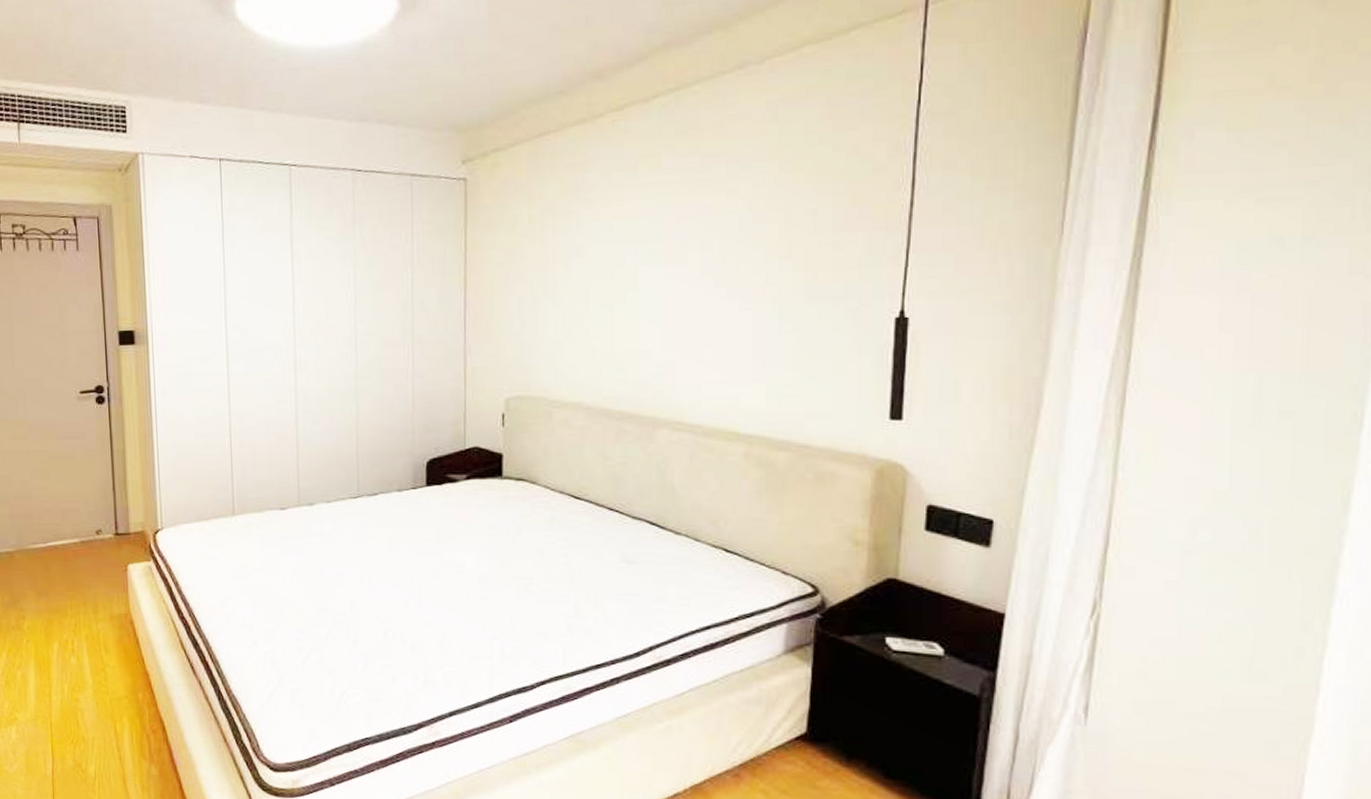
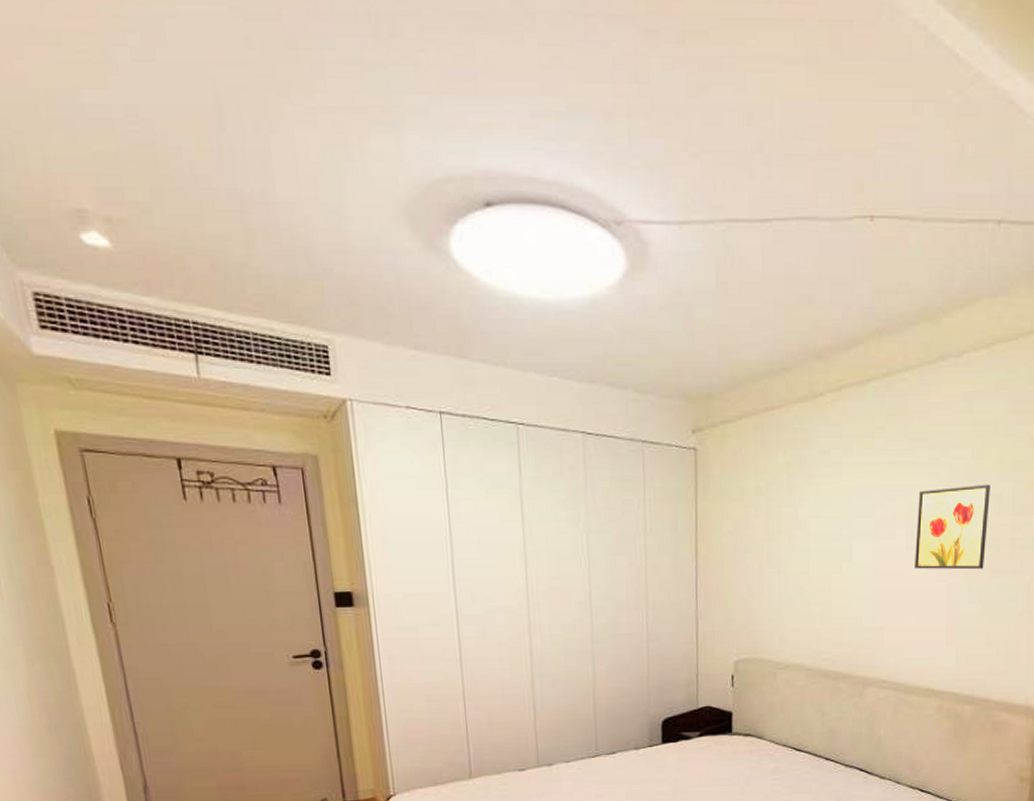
wall art: none [712,199,803,297] -> present [915,484,991,570]

